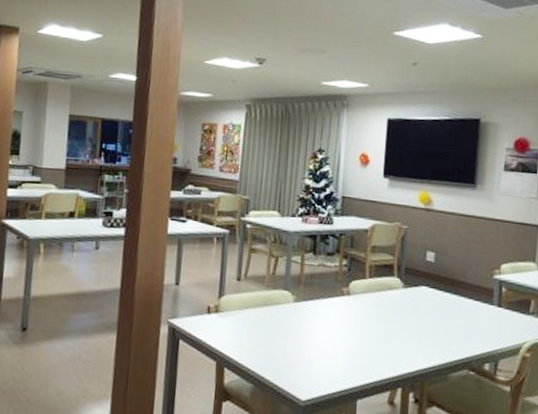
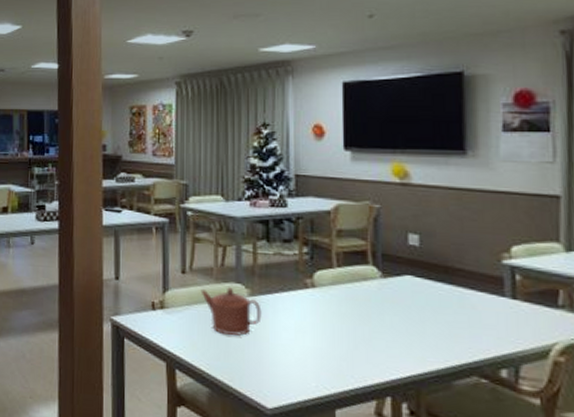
teapot: none [252,292,304,337] -> present [200,286,262,336]

